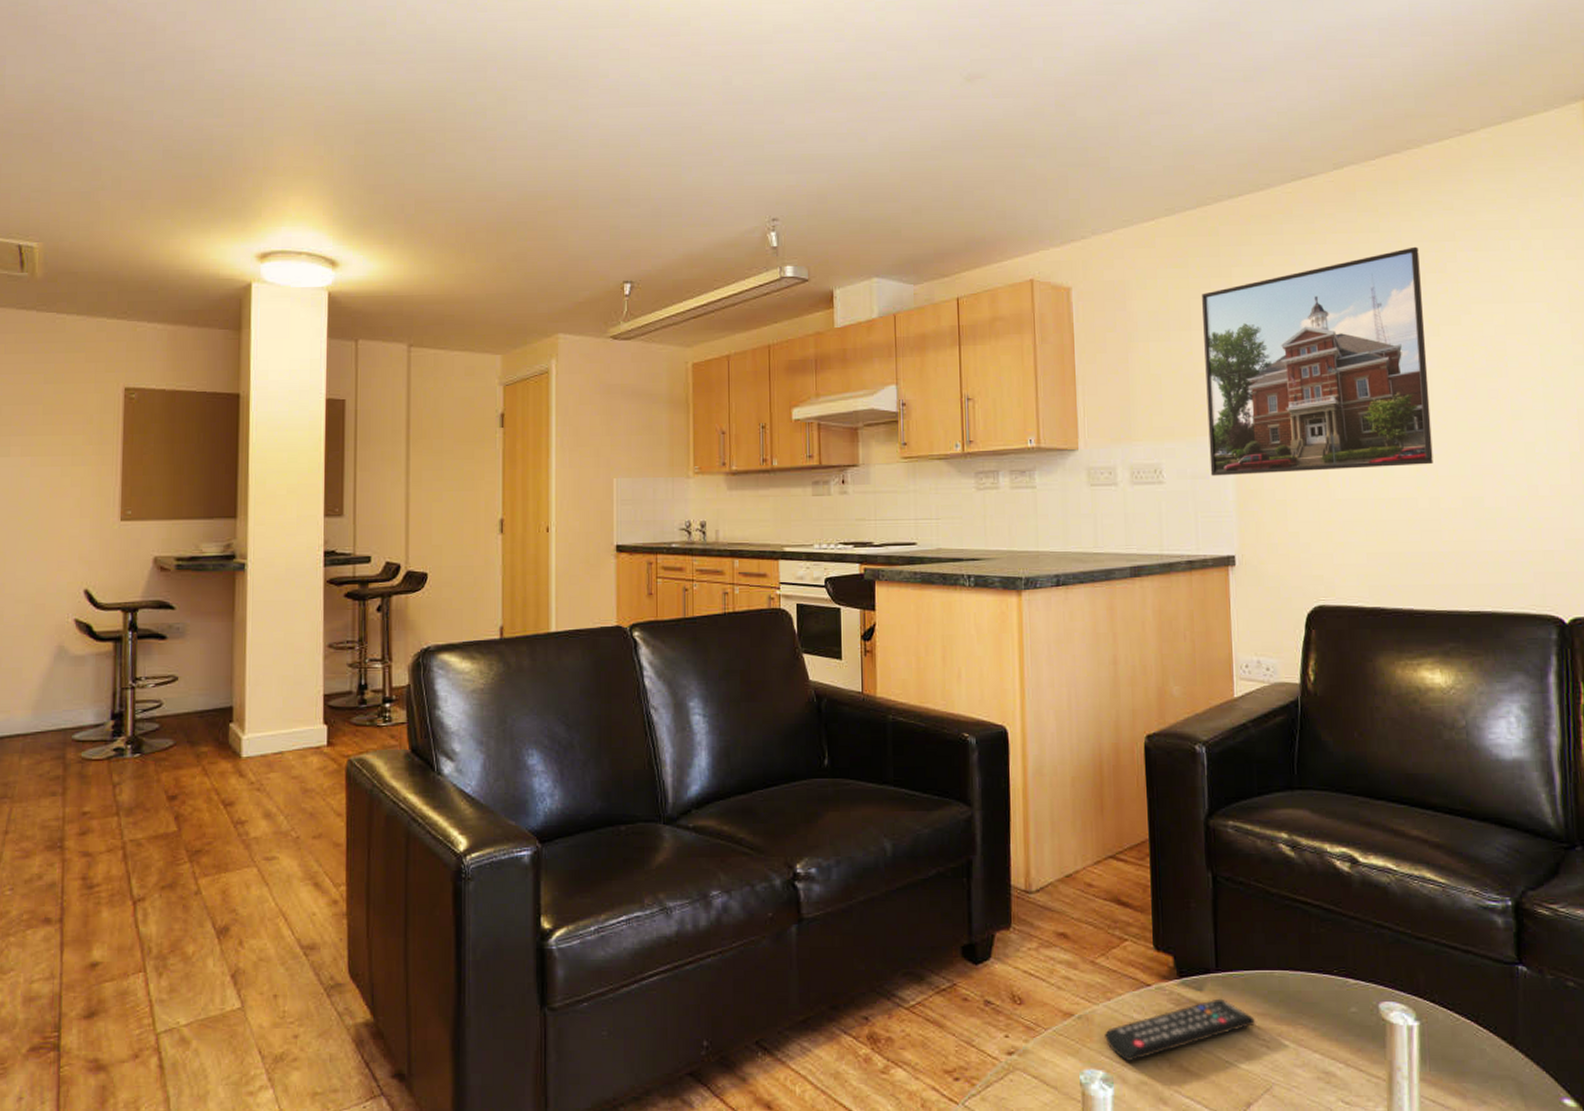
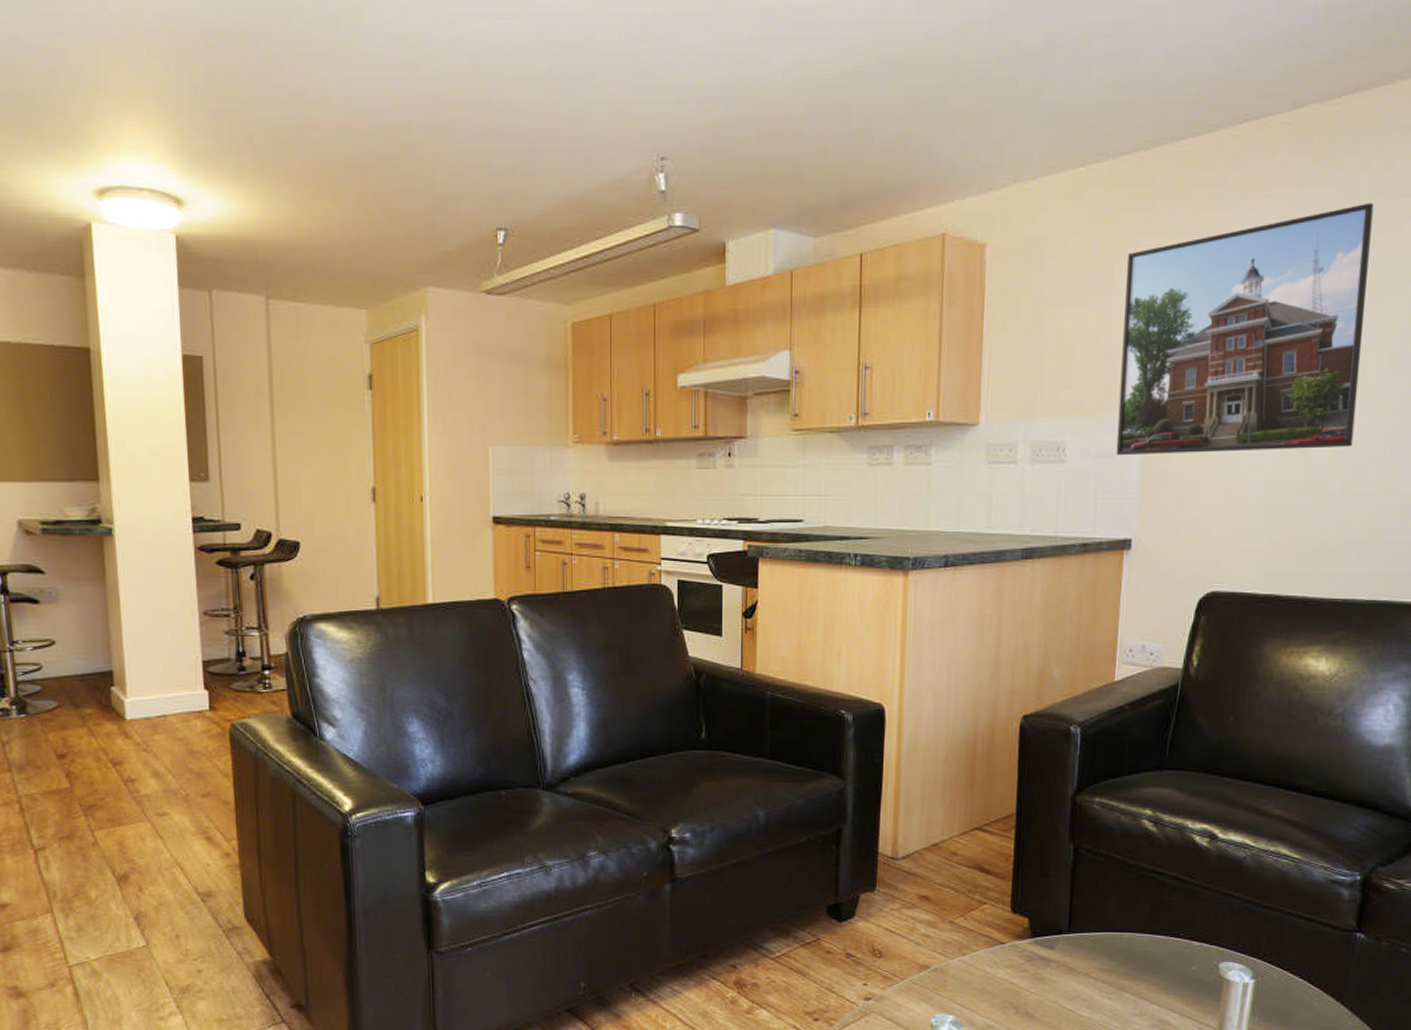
remote control: present [1105,998,1256,1062] -> none [957,956,1101,1009]

